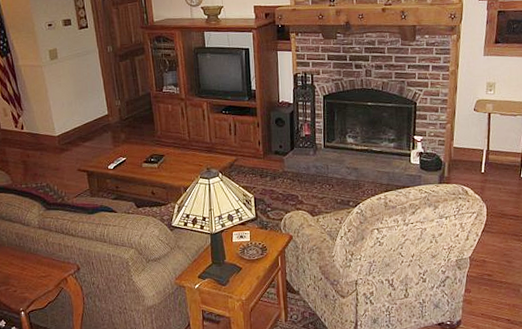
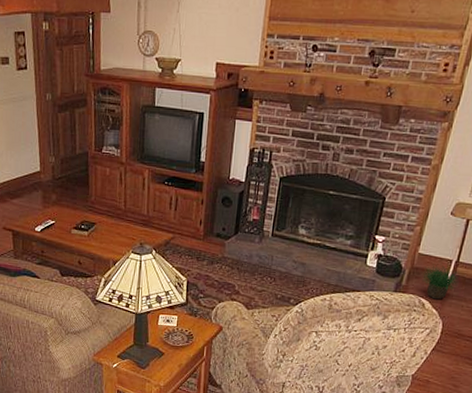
potted plant: none [461,153,493,186] -> present [422,262,459,300]

